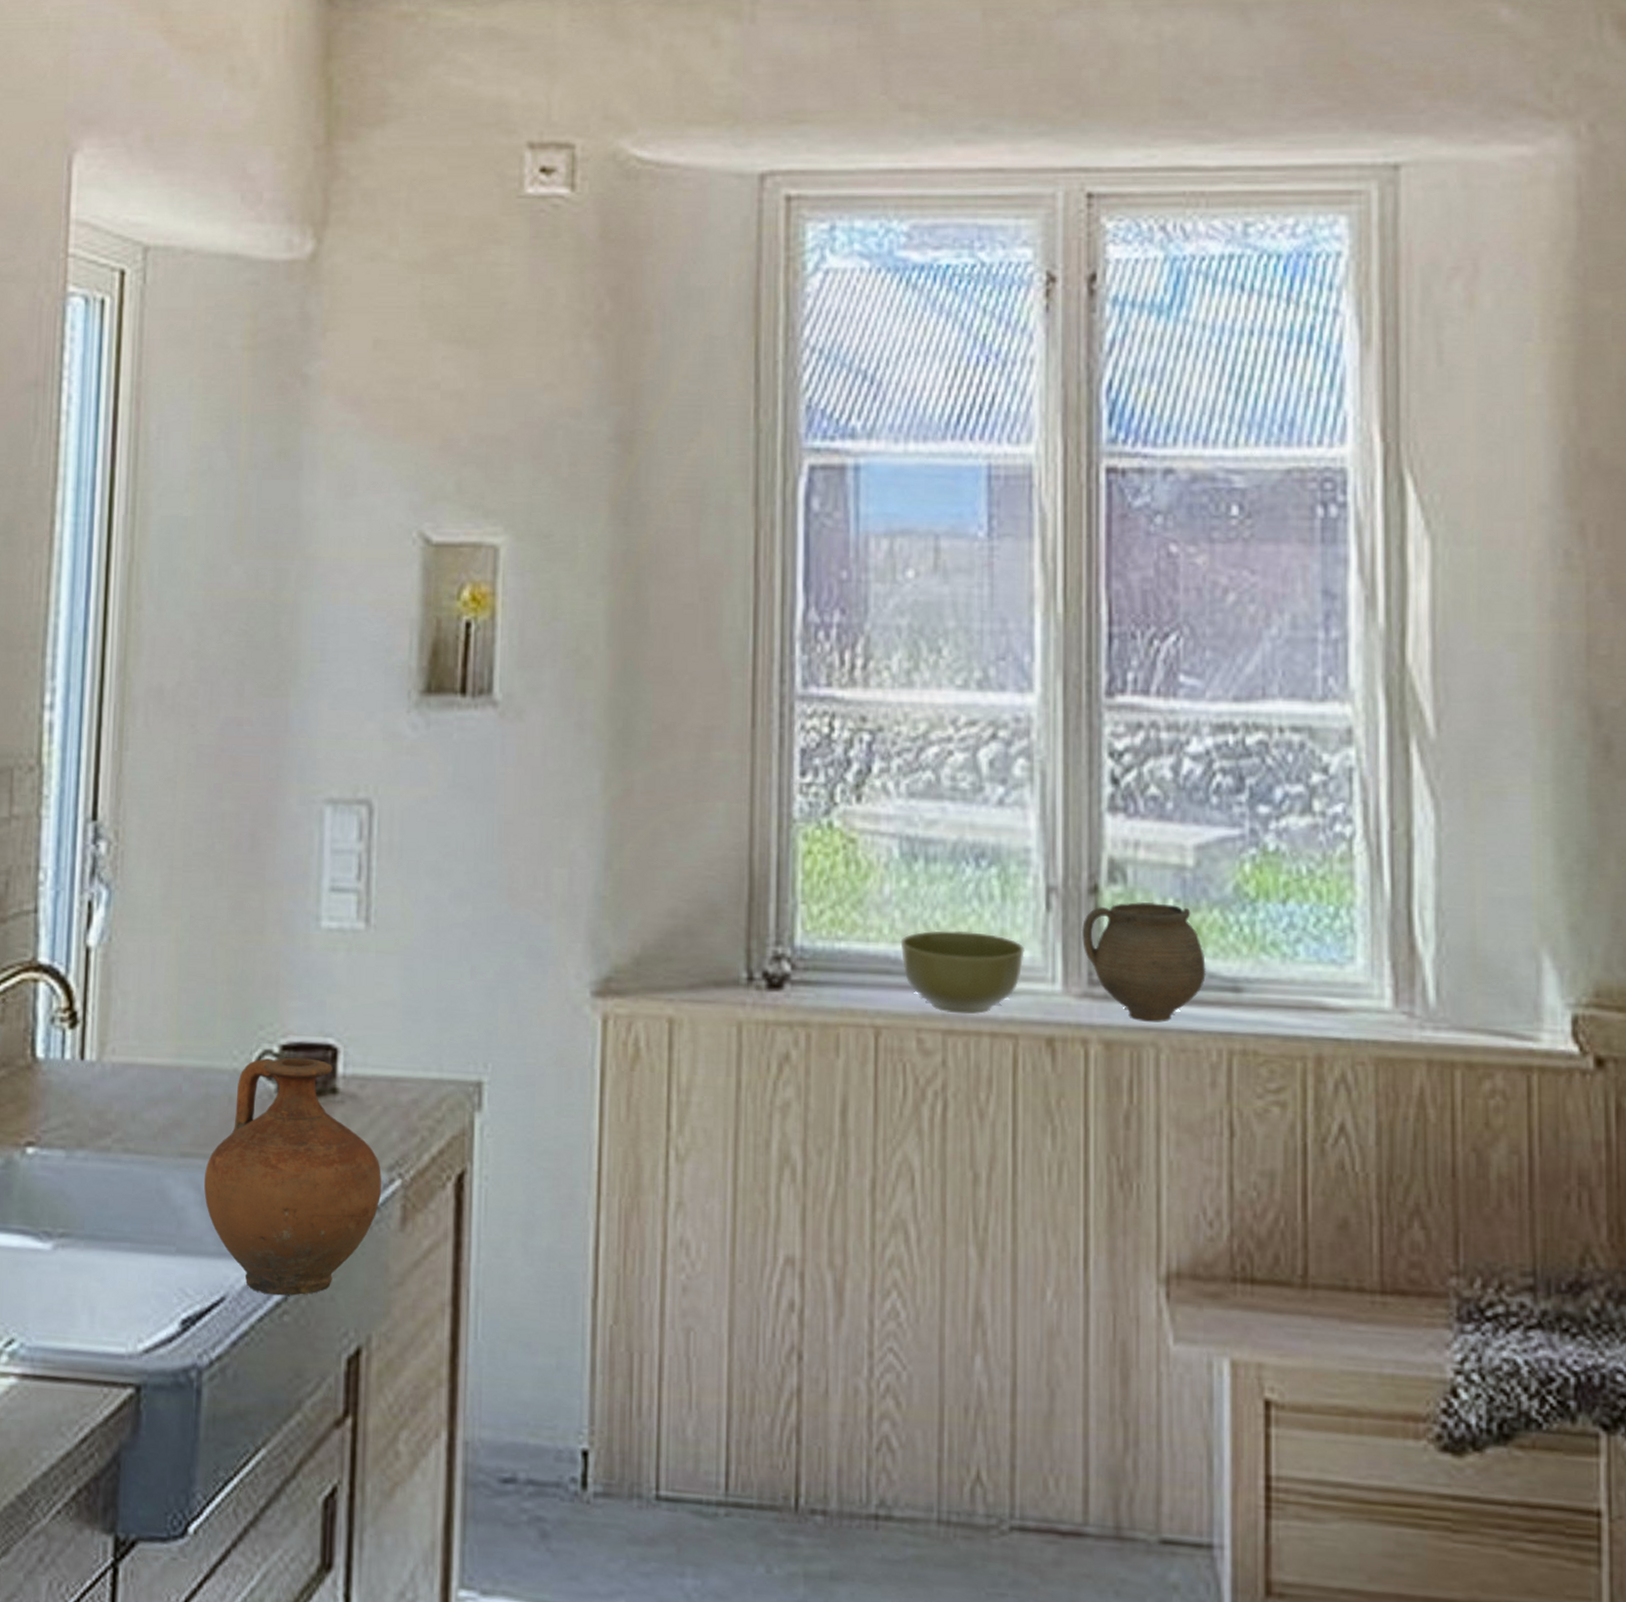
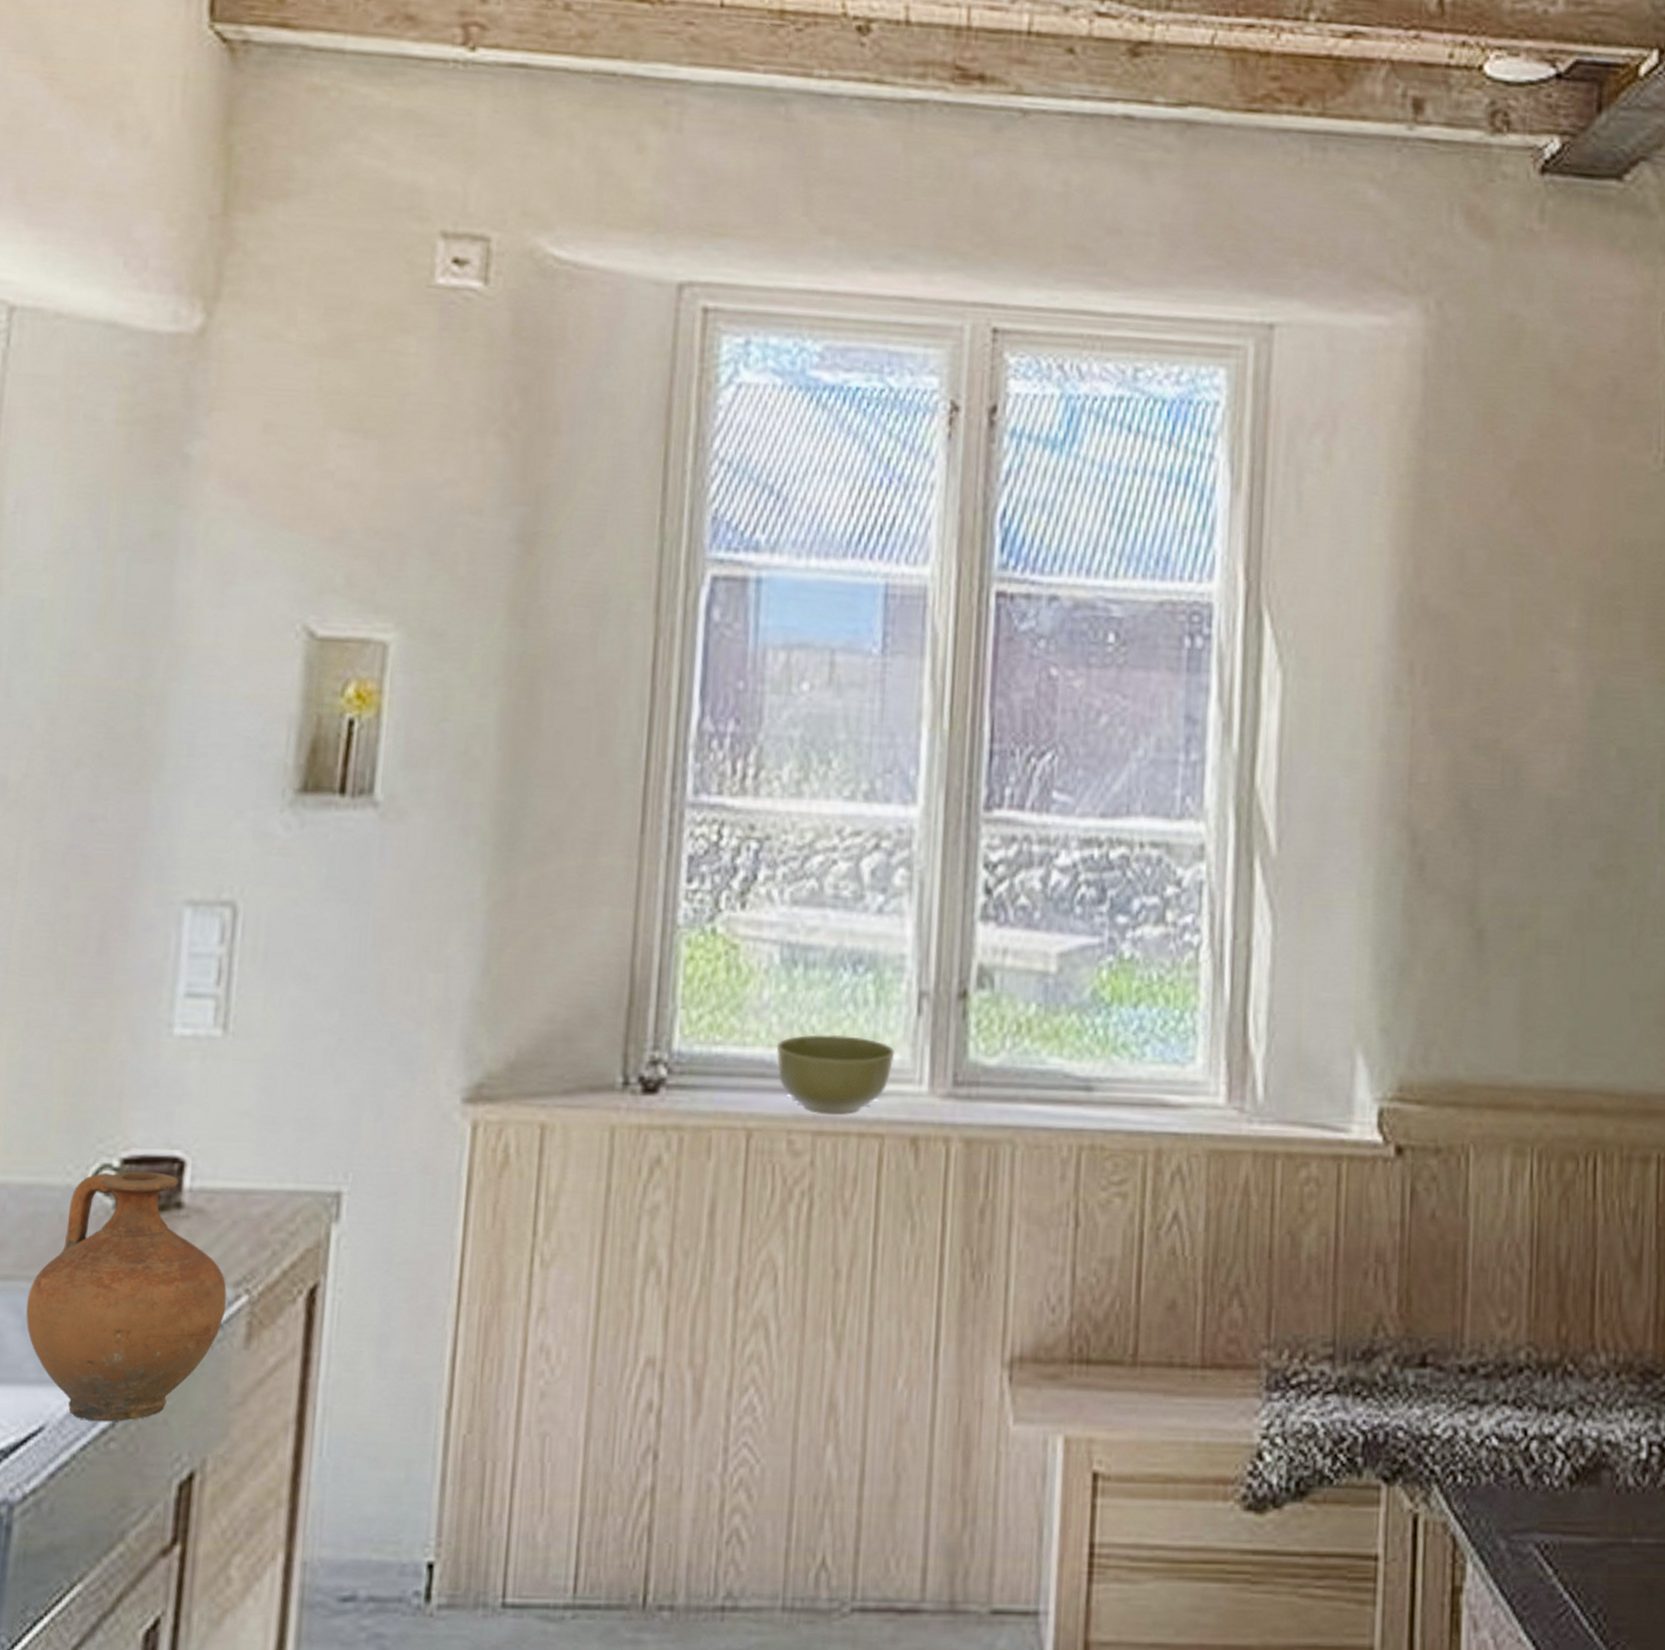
pottery: present [1081,902,1206,1023] -> none [949,1006,1062,1121]

